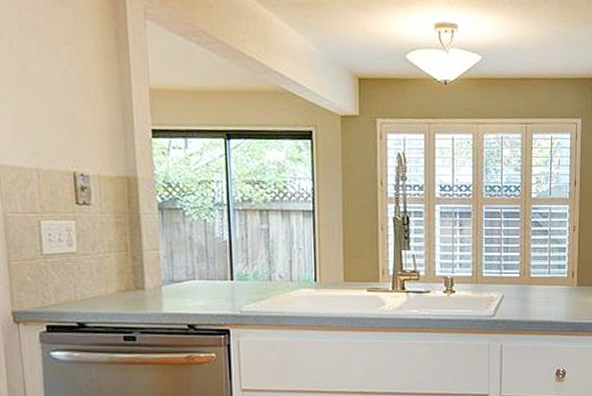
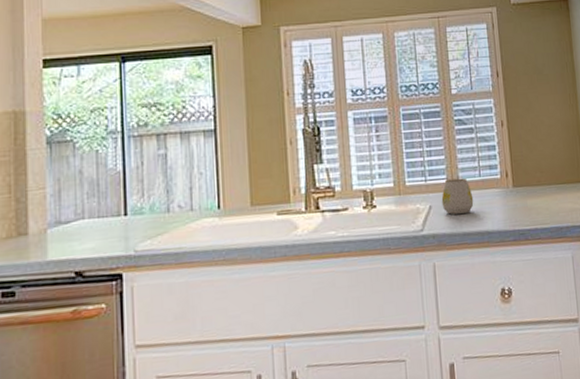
mug: none [513,274,541,304] -> present [441,178,474,215]

